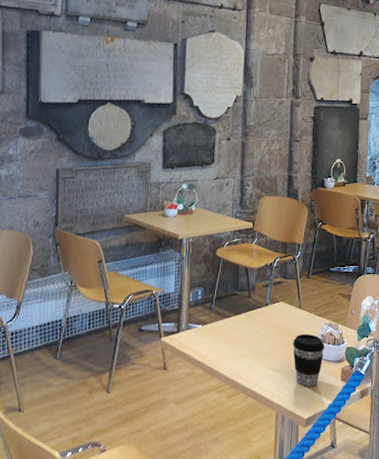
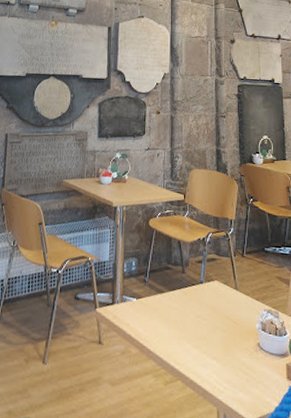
coffee cup: present [293,334,325,386] -> none [231,319,266,382]

